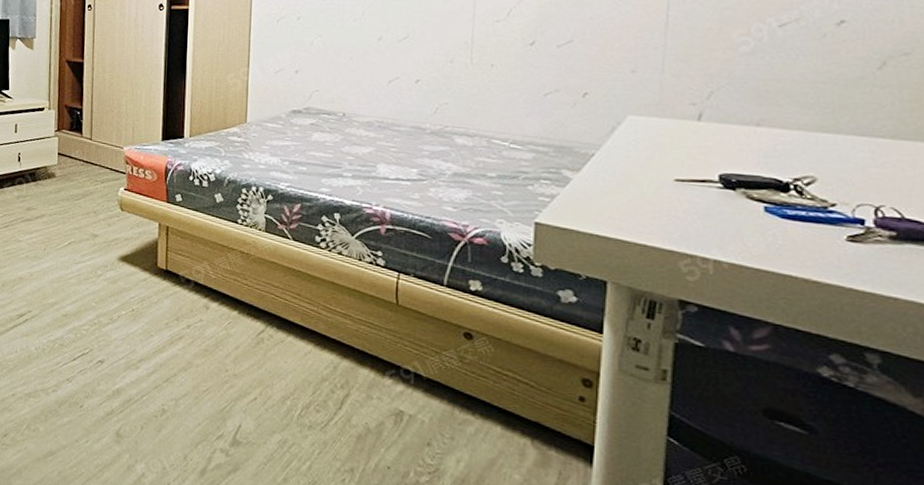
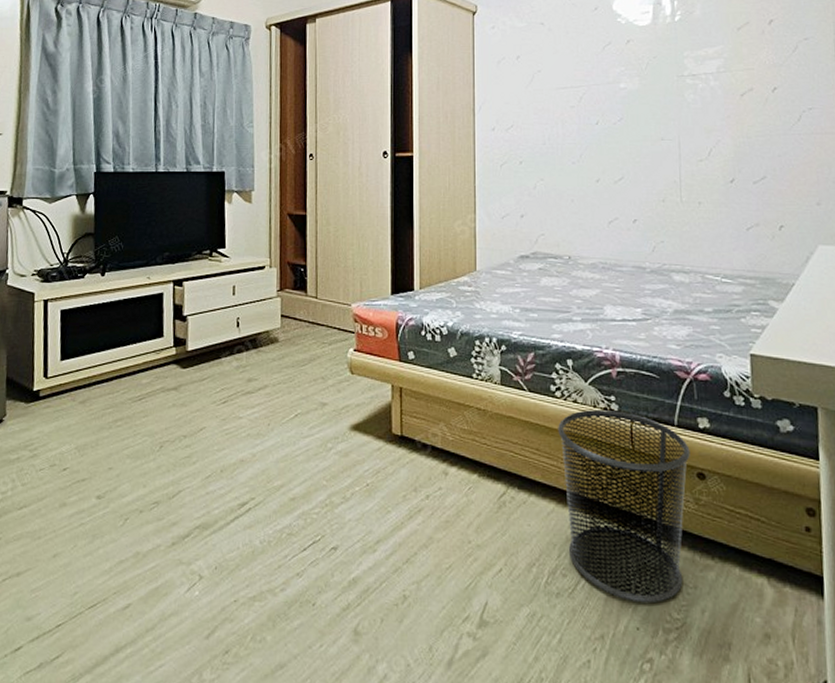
waste bin: none [320,262,458,447] -> present [558,410,690,603]

